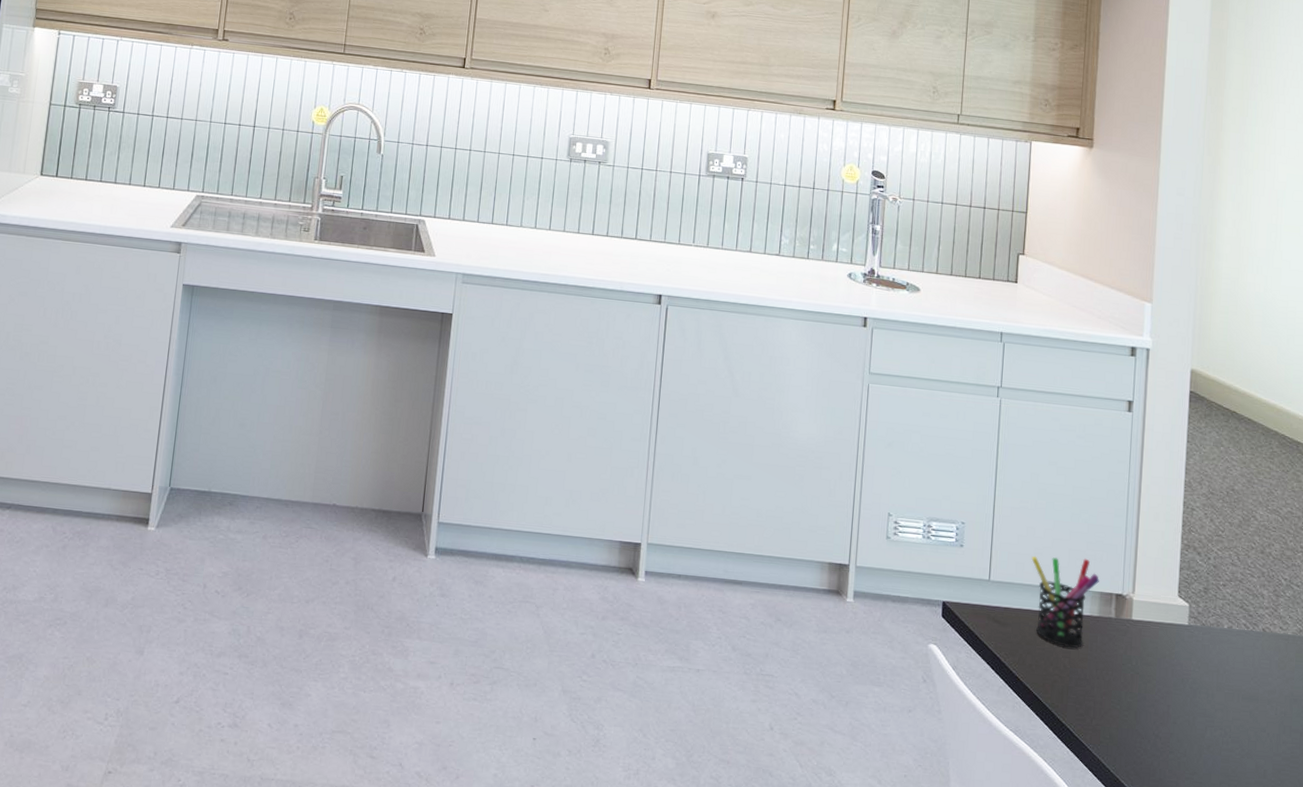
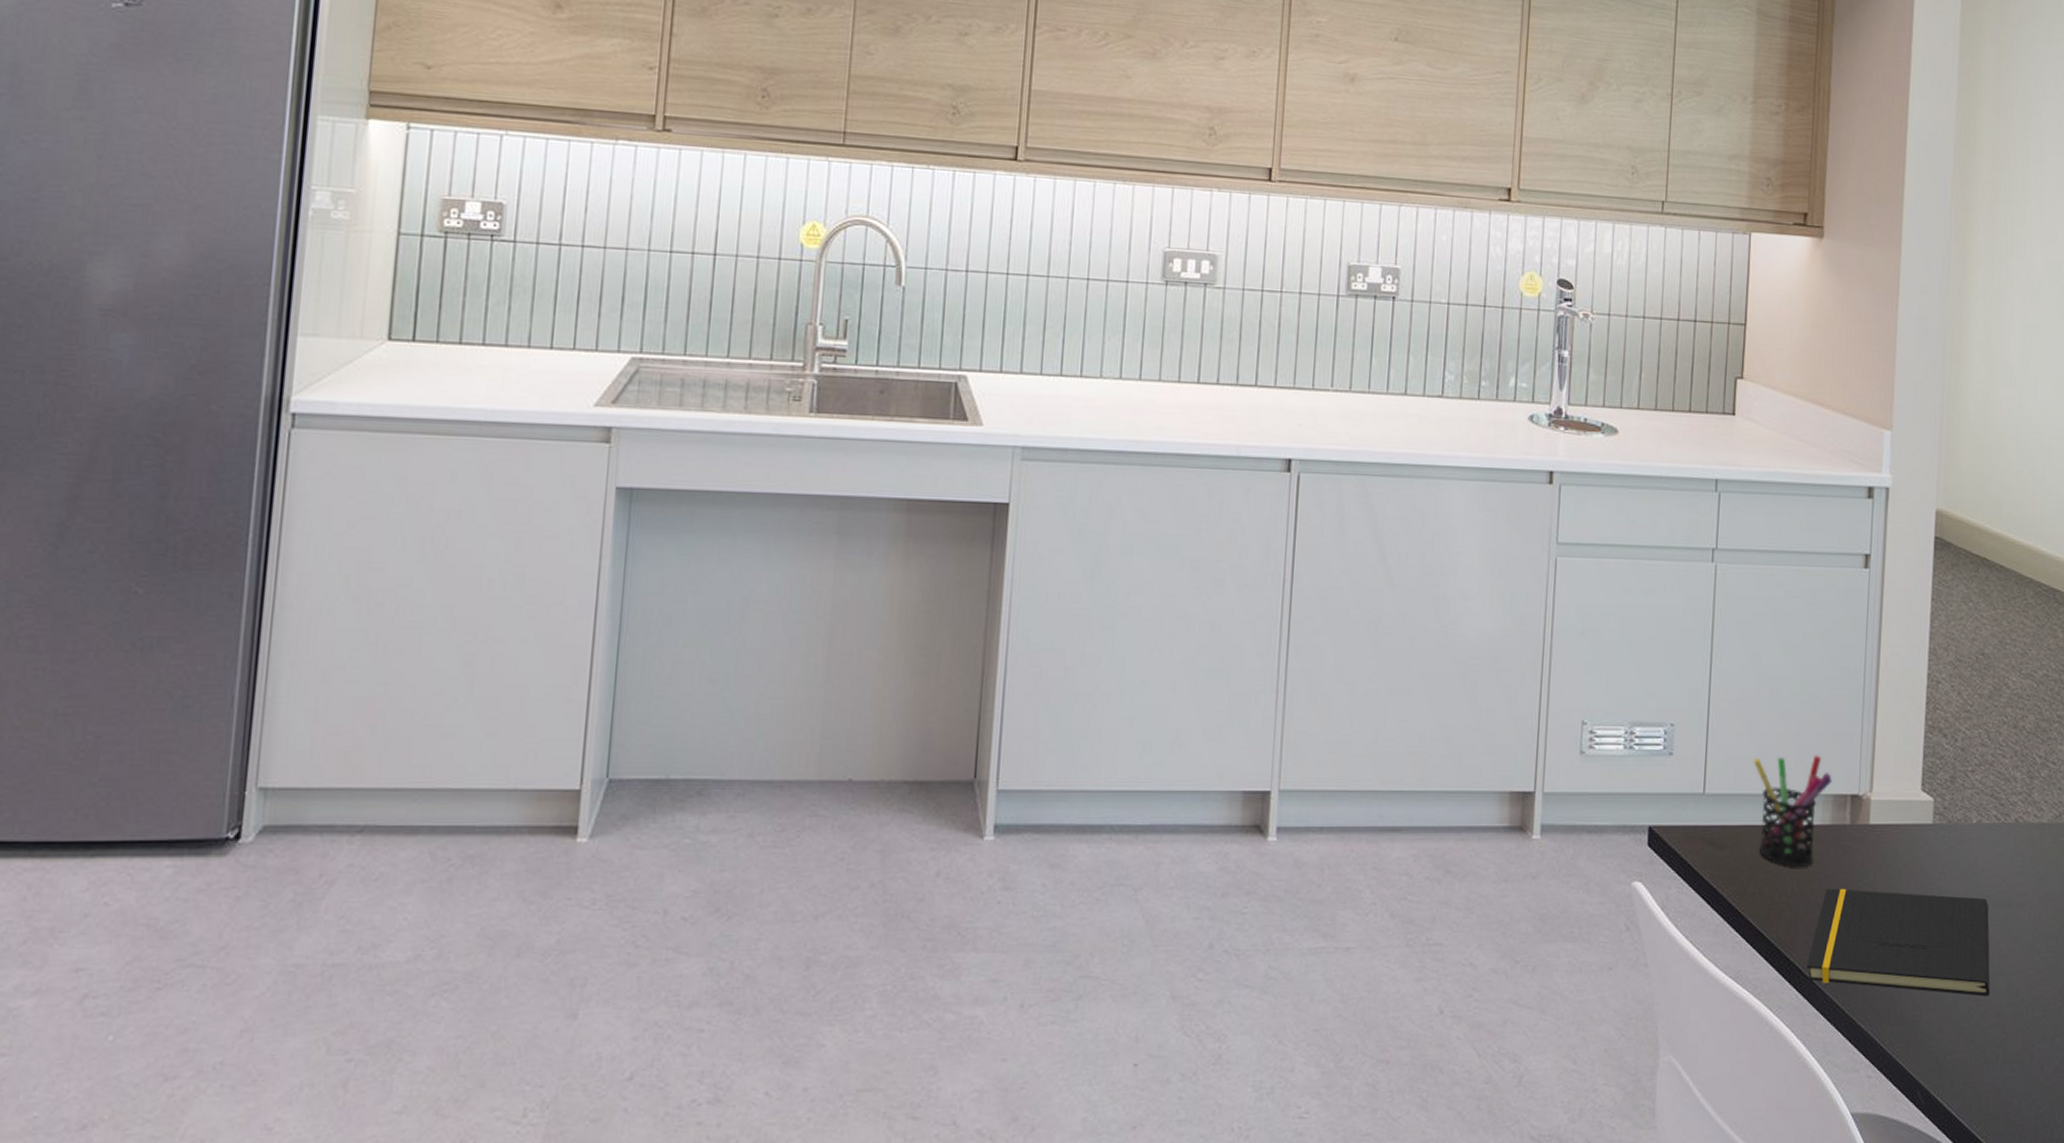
notepad: none [1077,668,1240,774] -> present [1807,888,1990,997]

